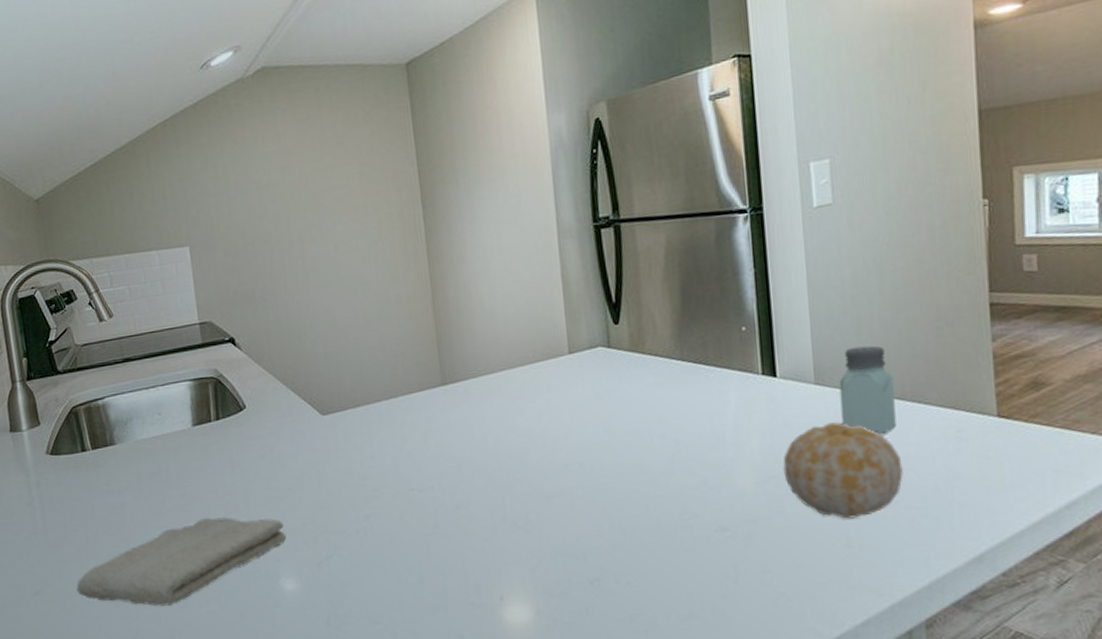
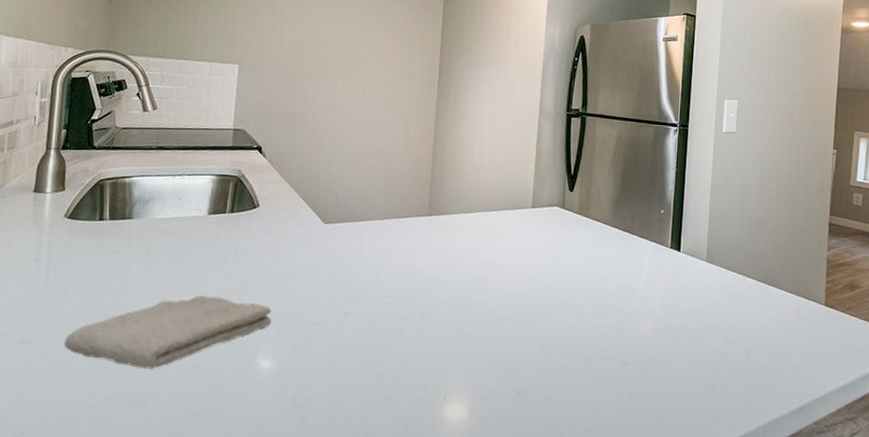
fruit: present [783,422,903,519] -> none [675,292,758,367]
saltshaker: present [839,345,896,434] -> none [721,238,760,306]

